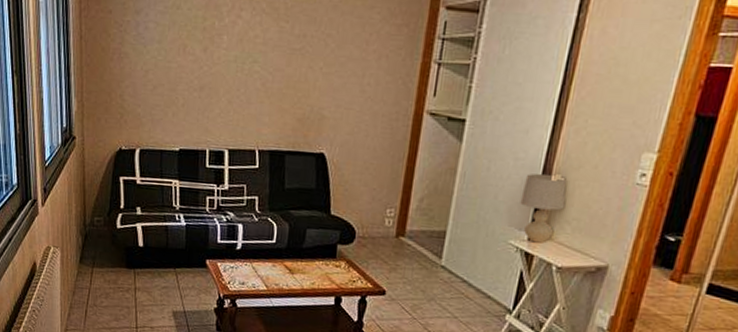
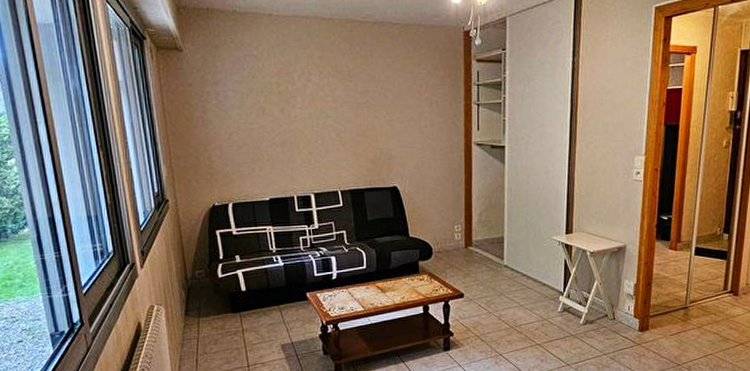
table lamp: present [520,173,567,243] -> none [555,181,588,236]

